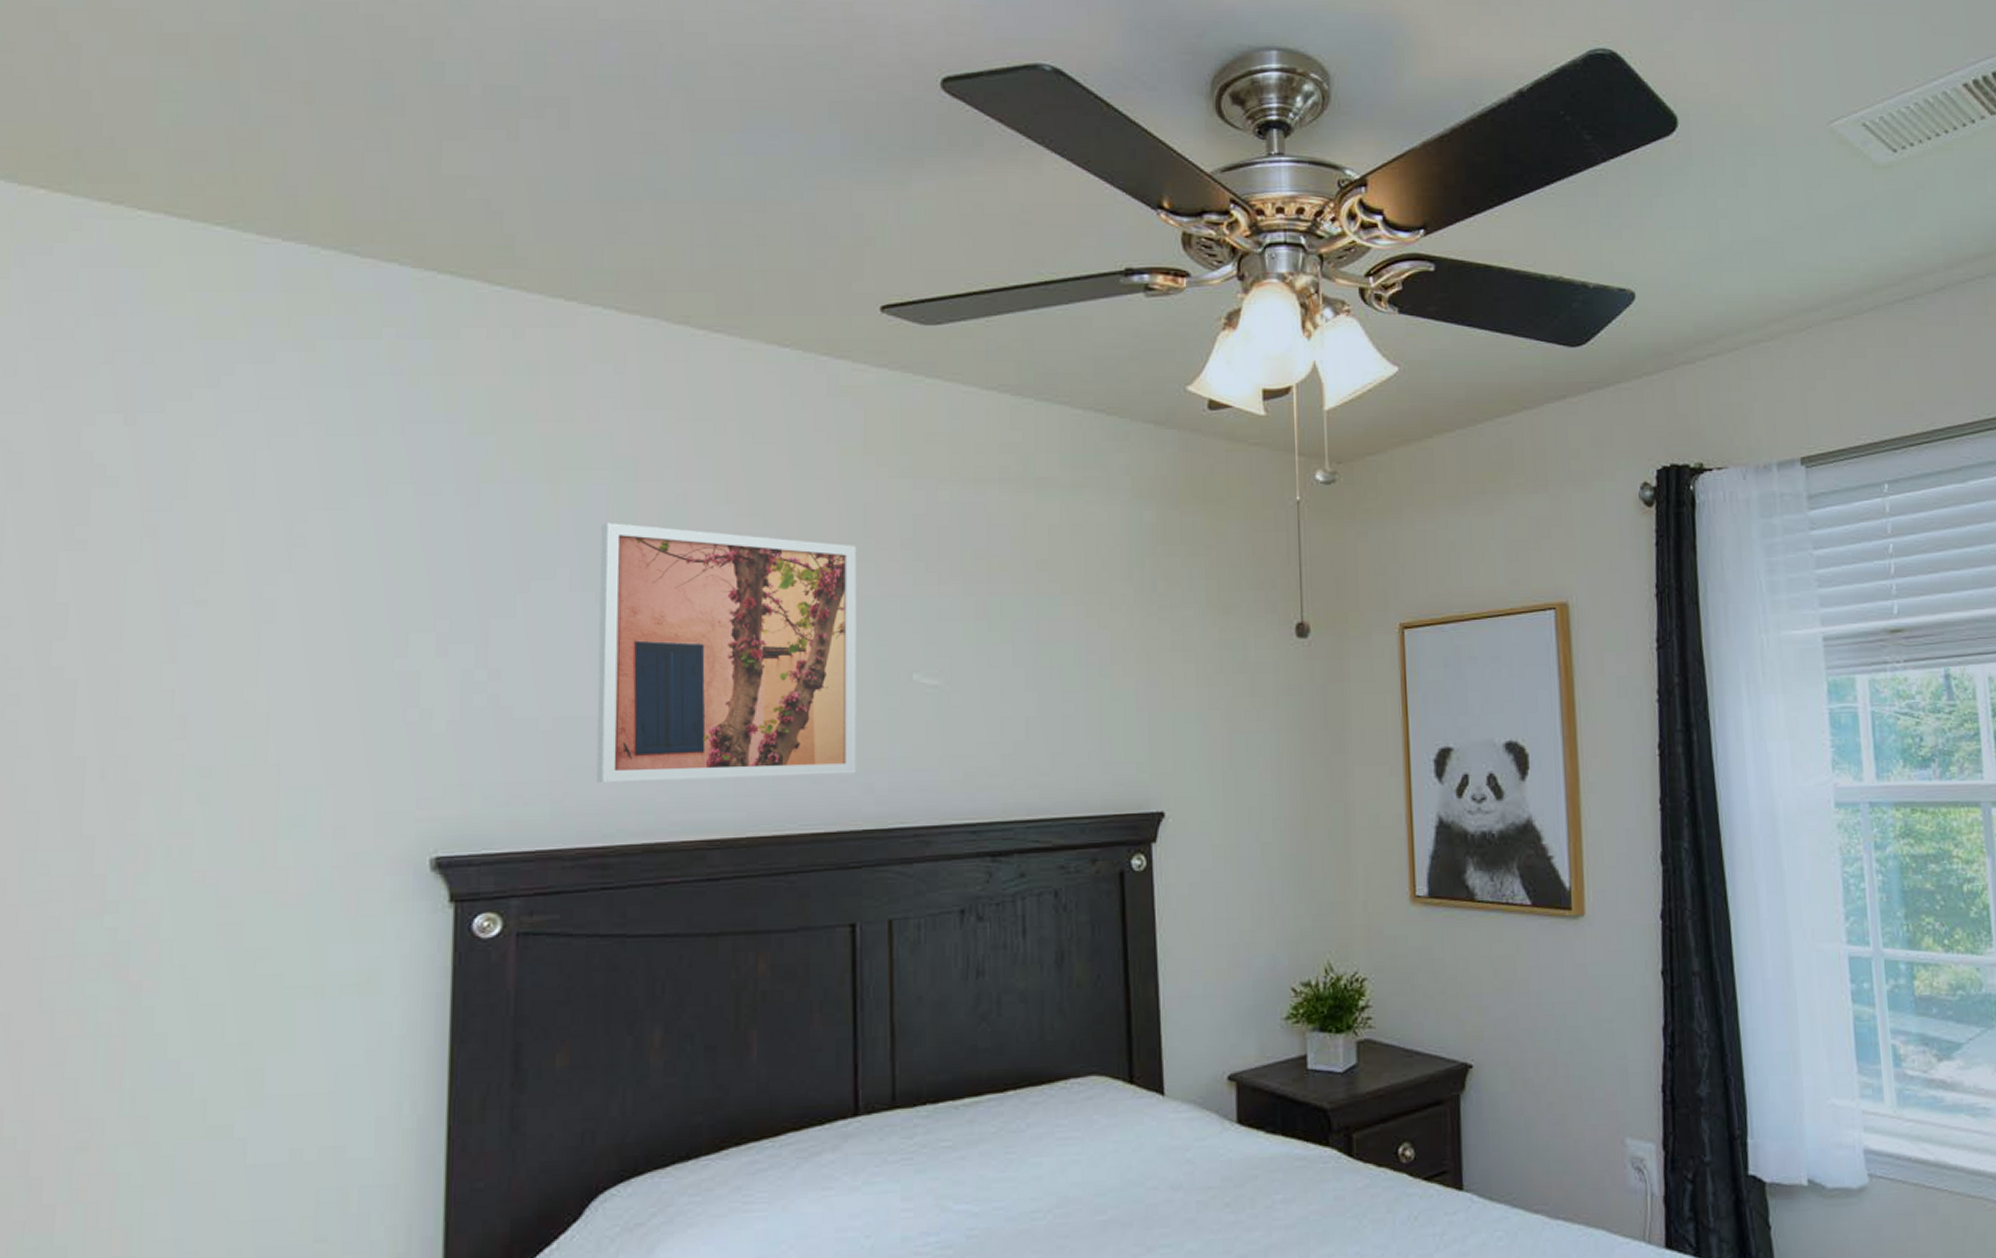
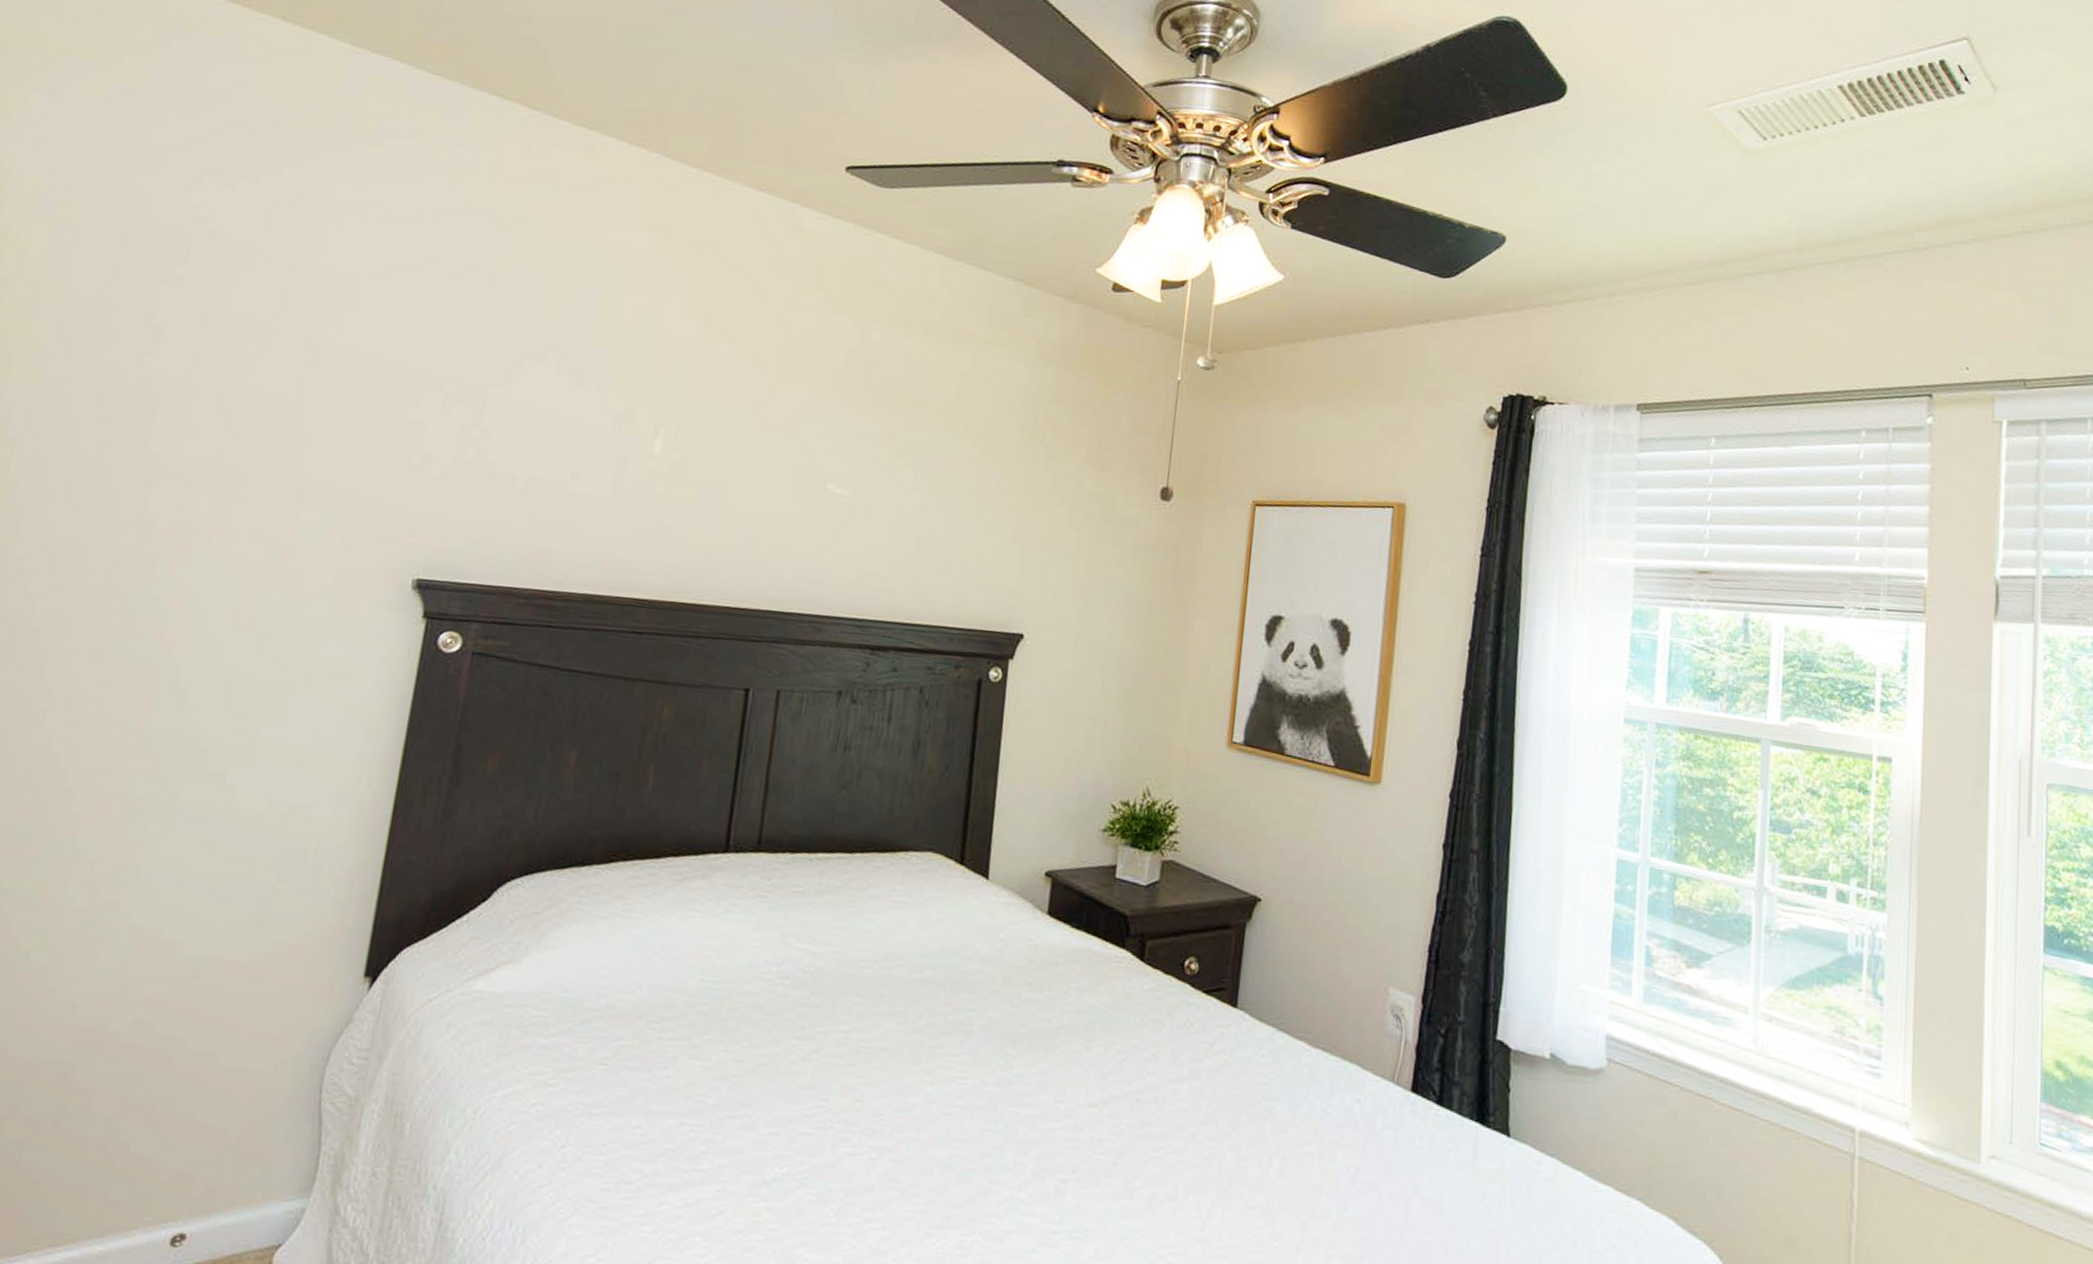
wall art: present [596,523,857,784] -> none [555,320,797,561]

